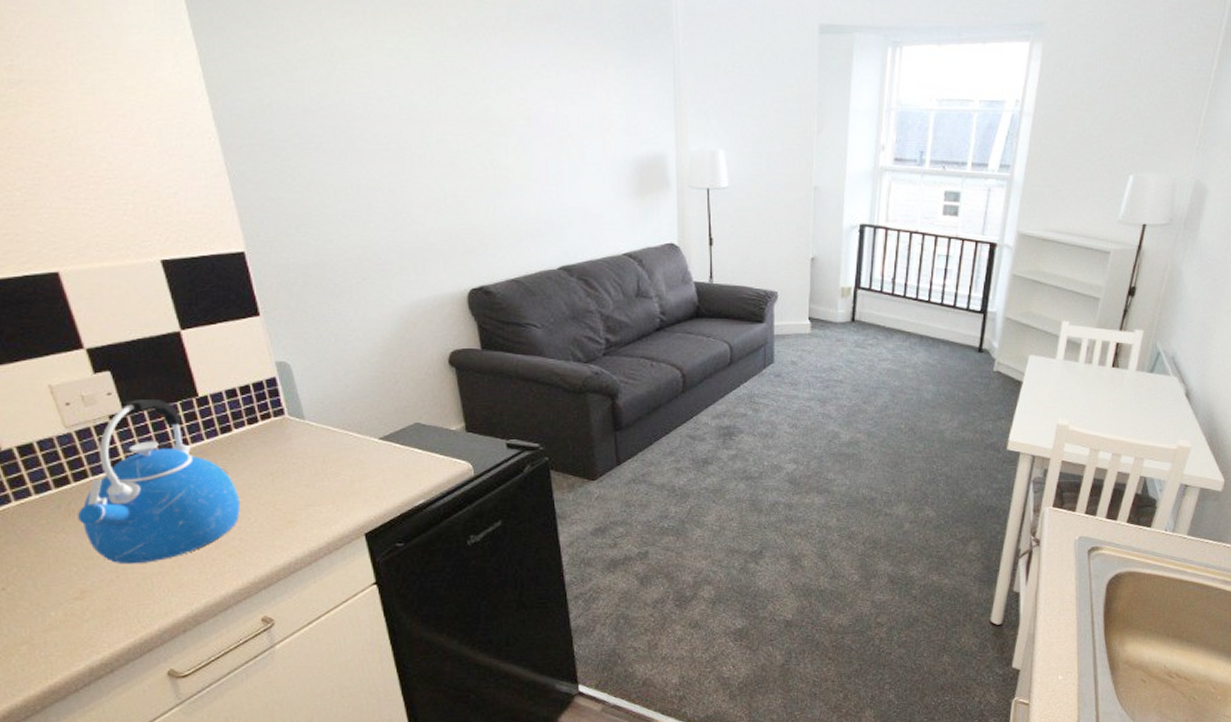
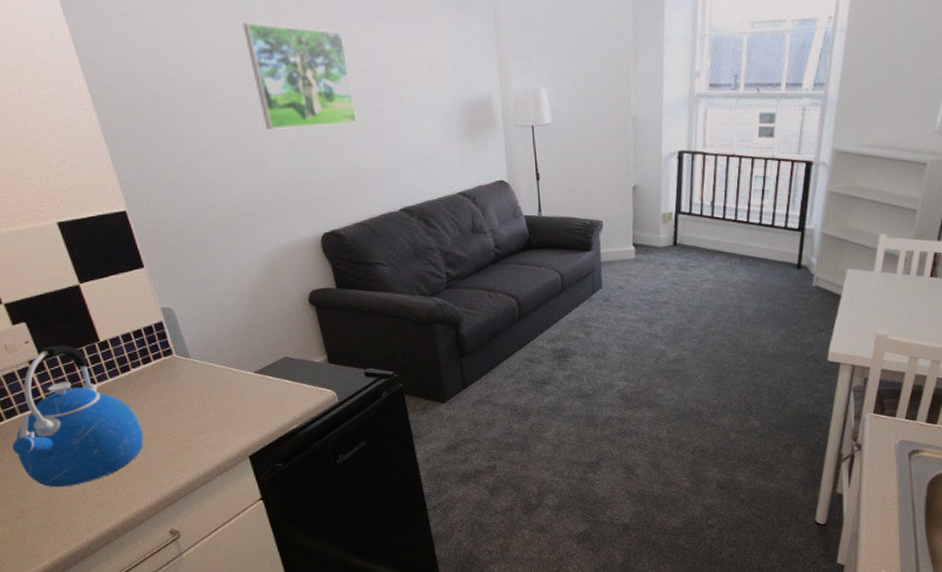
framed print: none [397,59,517,175] -> present [242,22,357,129]

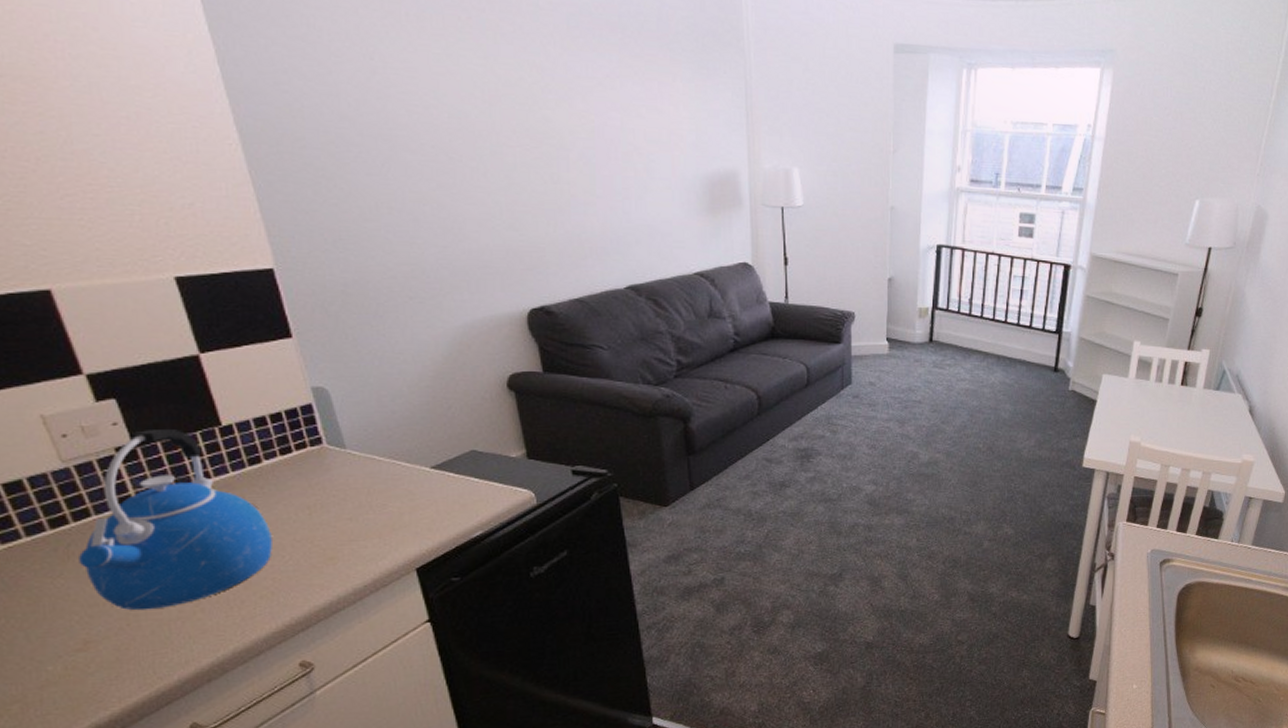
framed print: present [242,22,357,129] -> none [446,64,580,190]

